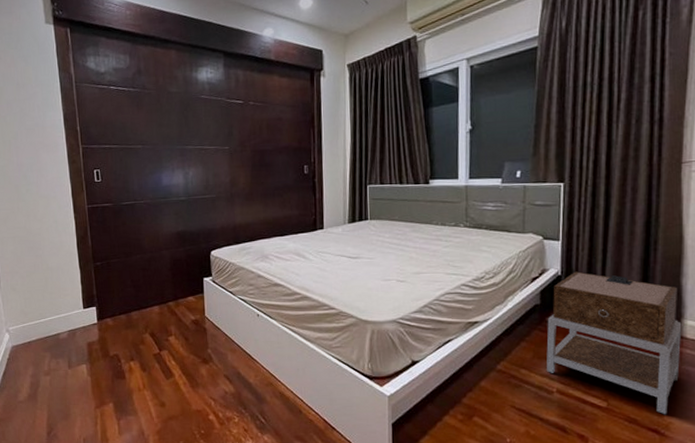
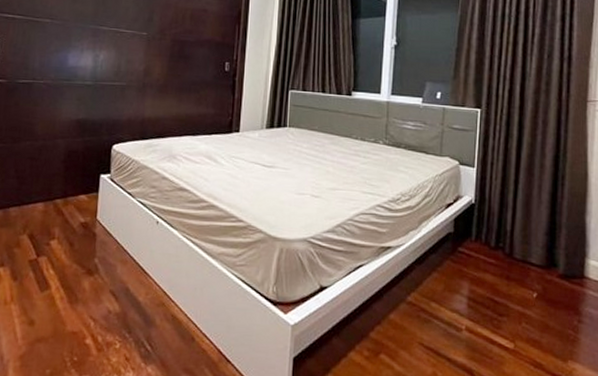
nightstand: present [546,271,682,415] -> none [457,201,586,361]

